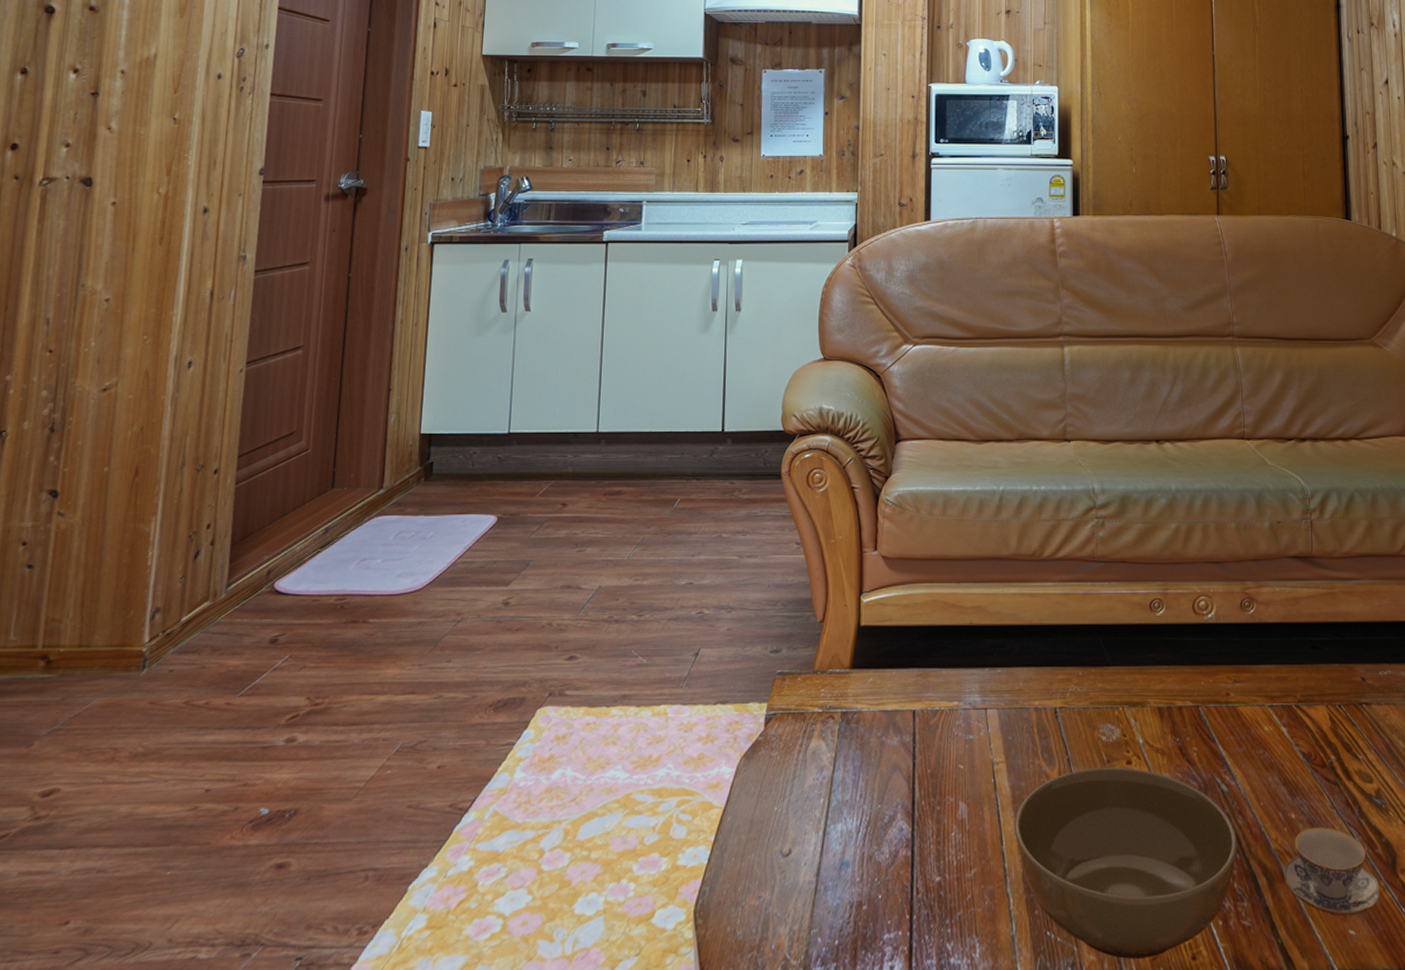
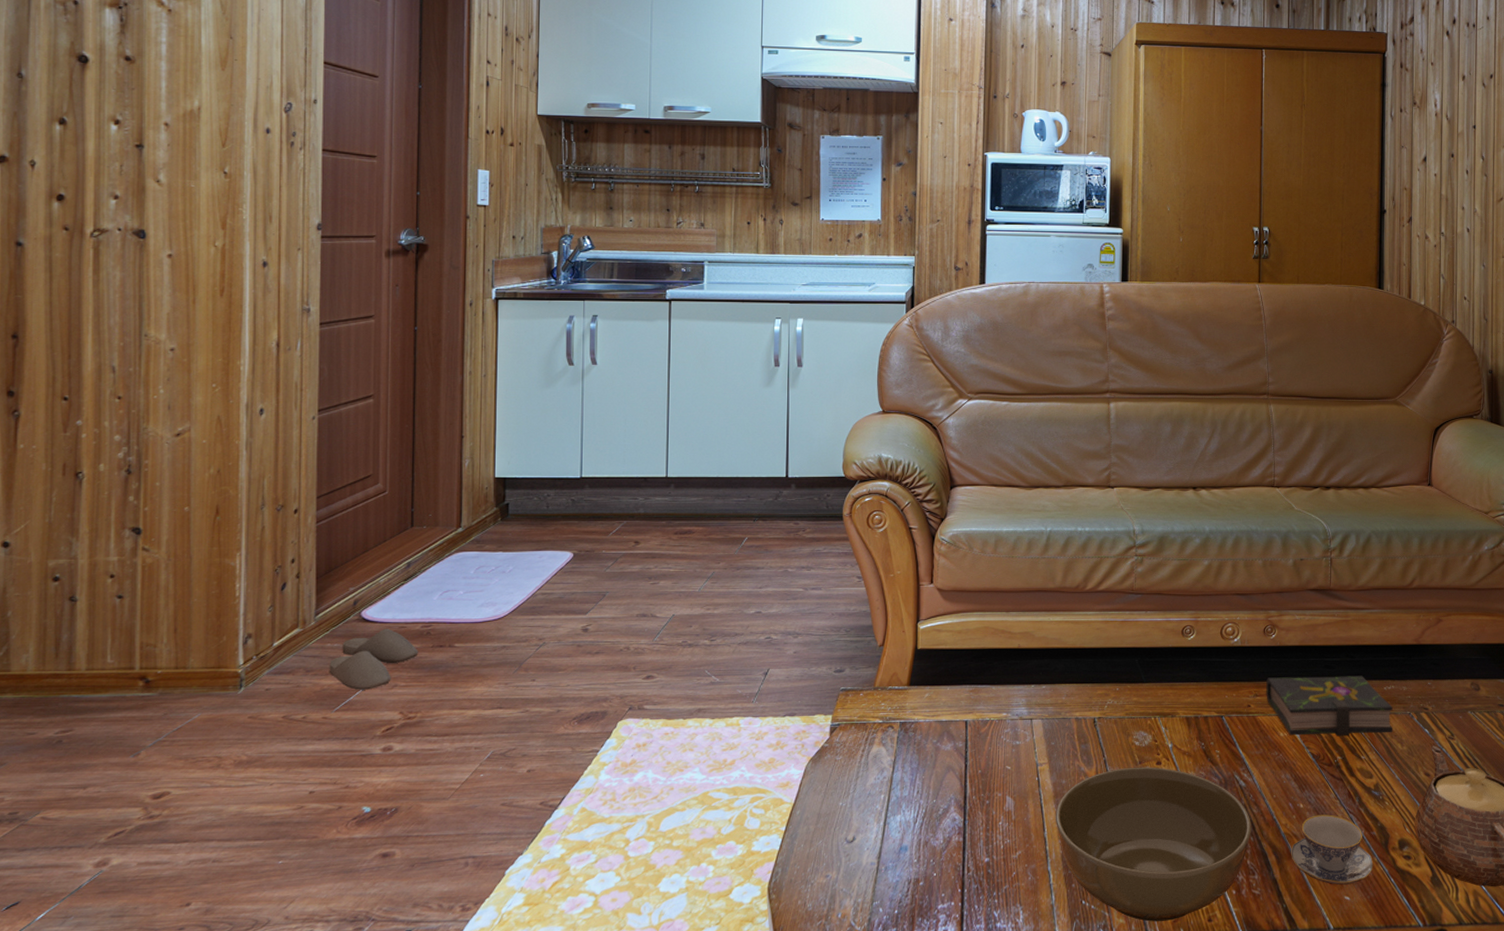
slippers: none [236,601,331,672] -> present [329,628,419,690]
book: none [1246,658,1393,730] -> present [1266,675,1393,736]

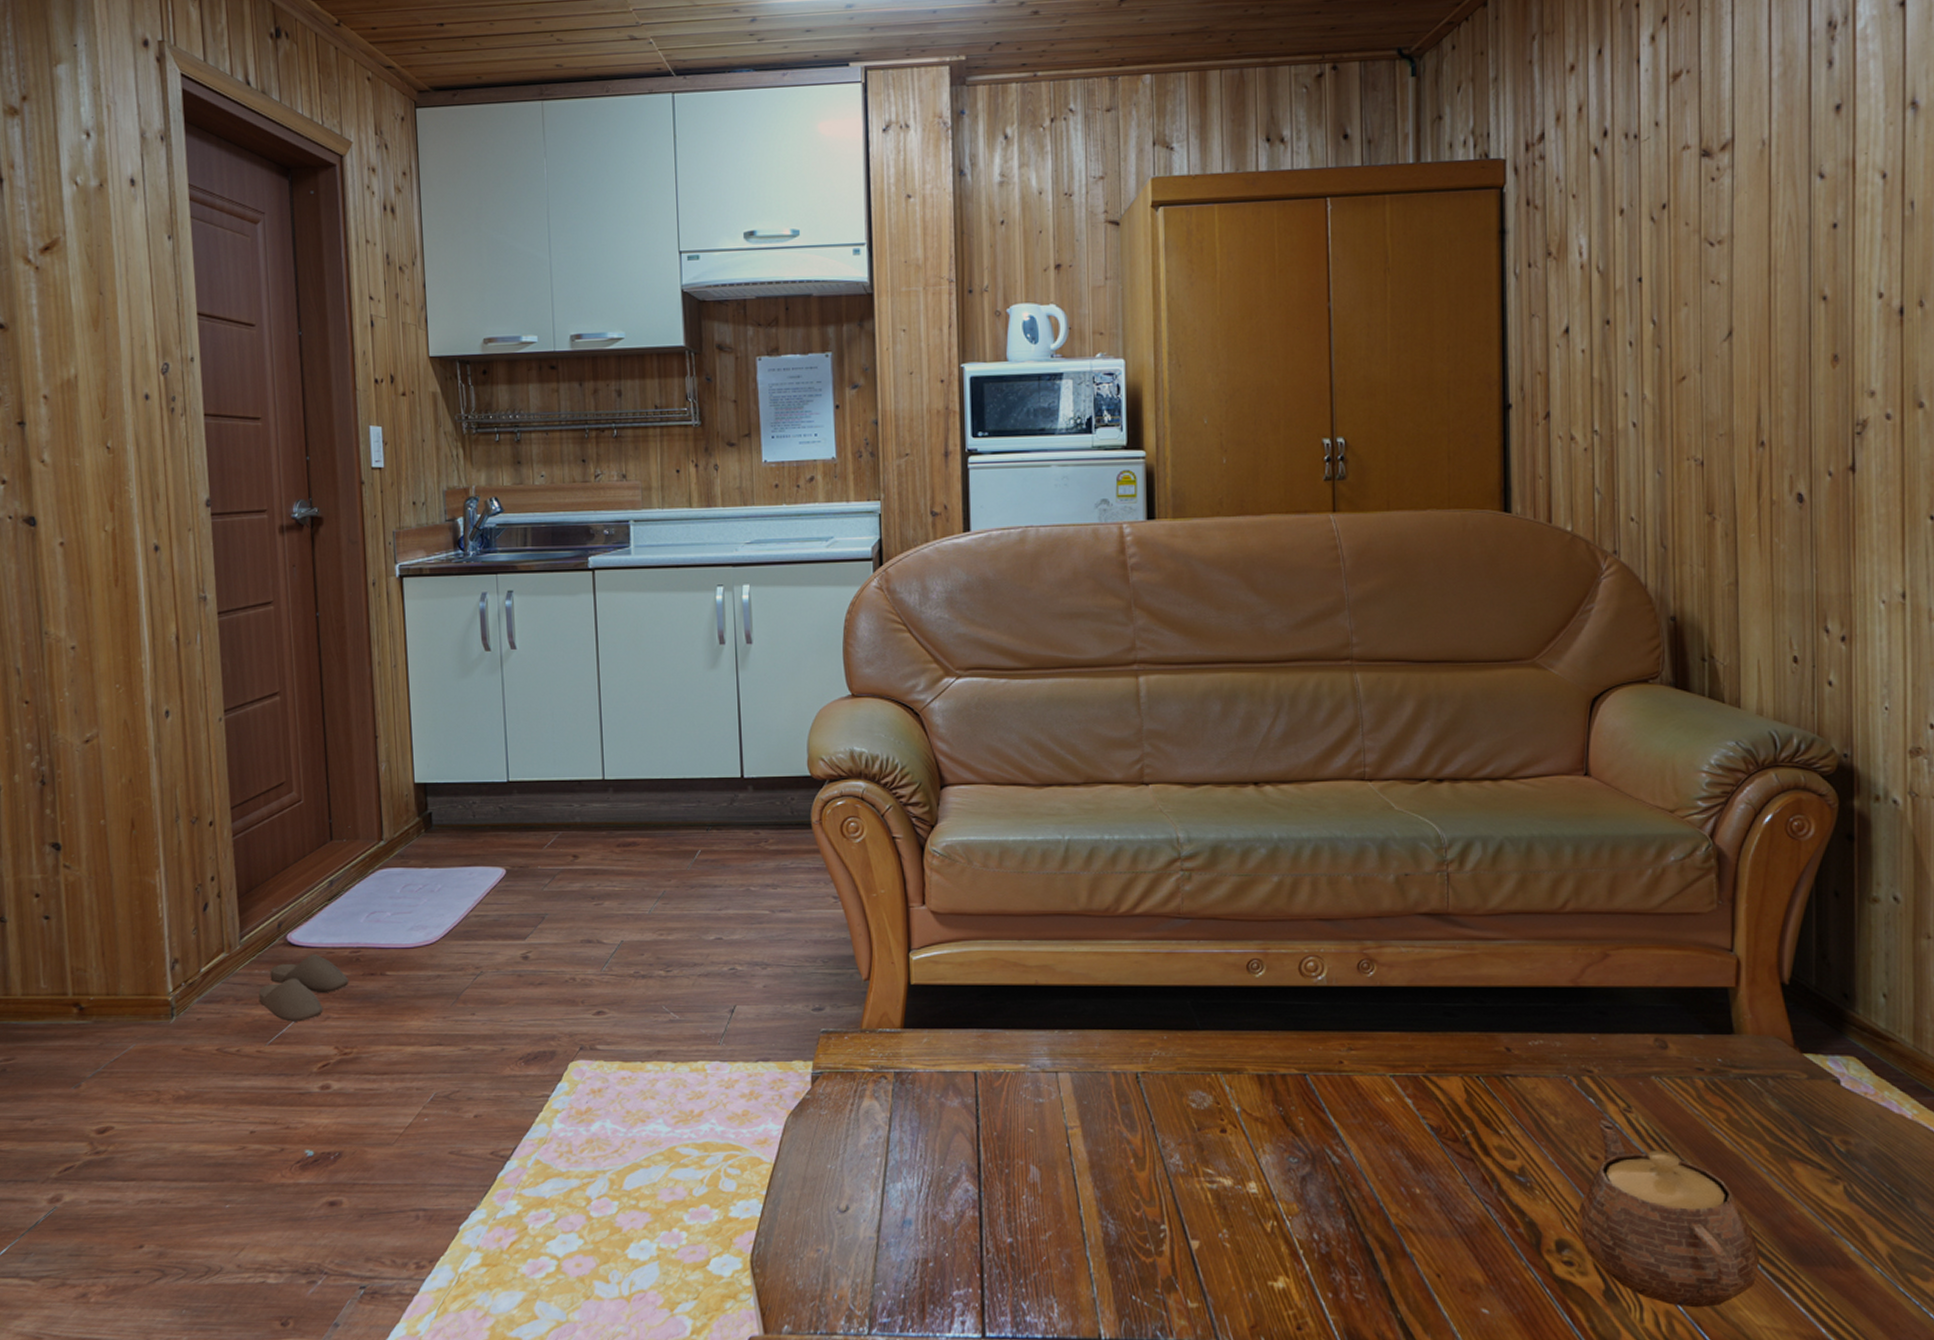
bowl: present [1055,766,1252,922] -> none [1092,1134,1352,1326]
book: present [1266,675,1393,736] -> none [1363,1026,1543,1103]
teacup: present [1291,814,1374,885] -> none [1405,1203,1521,1294]

